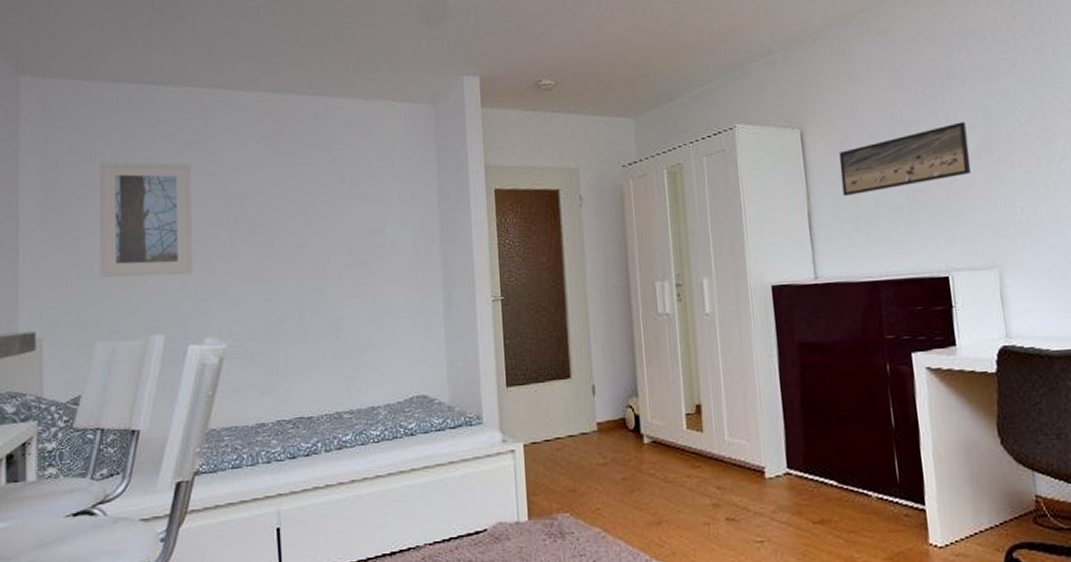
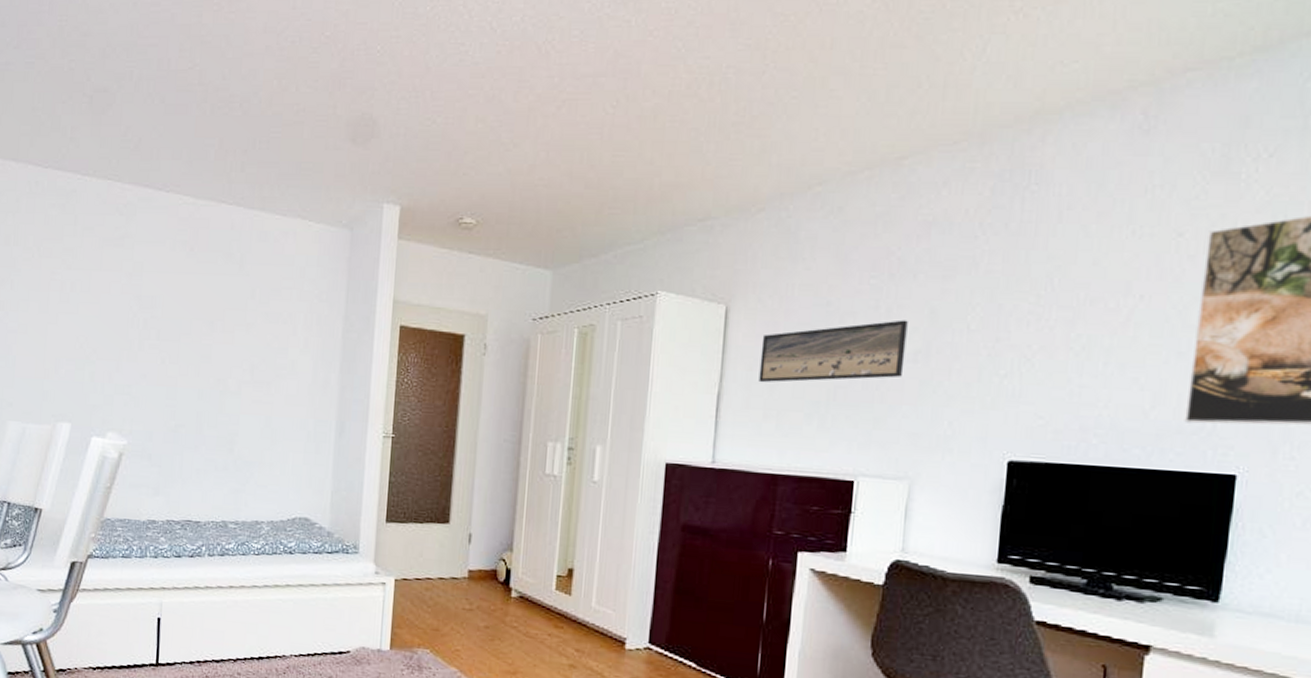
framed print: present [99,161,193,278] -> none [16,246,108,369]

